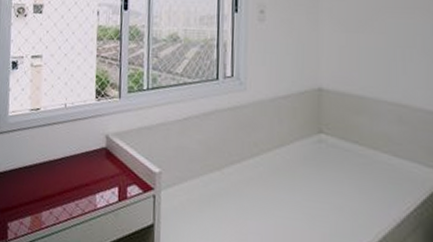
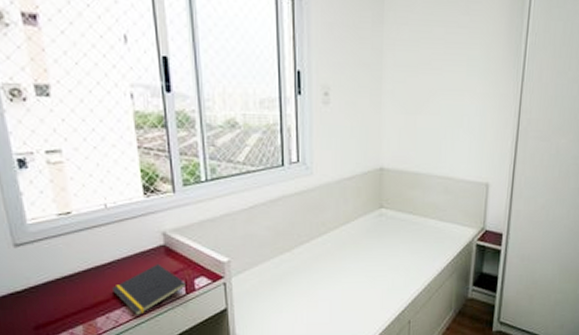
notepad: none [58,165,120,217] -> present [111,263,187,316]

